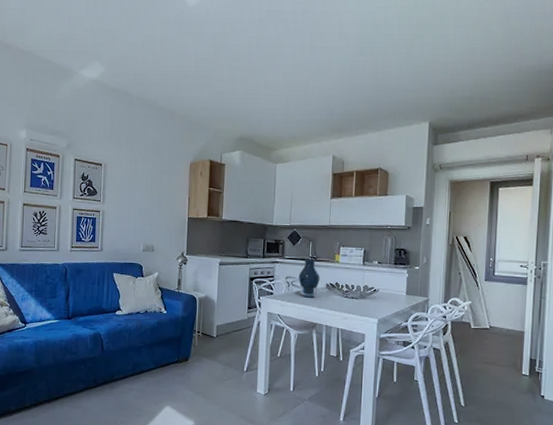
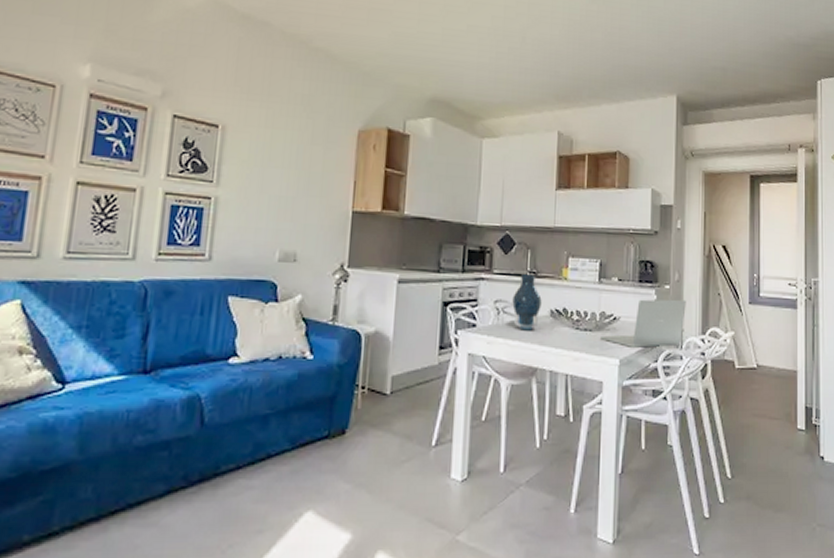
laptop: none [364,277,432,312] -> present [601,299,686,348]

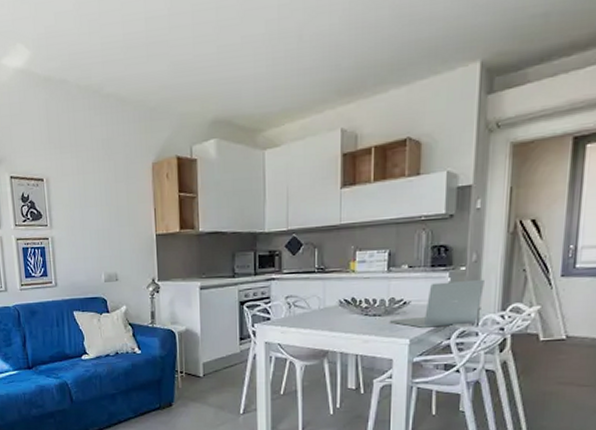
vase: present [512,274,542,331] -> none [302,271,330,320]

